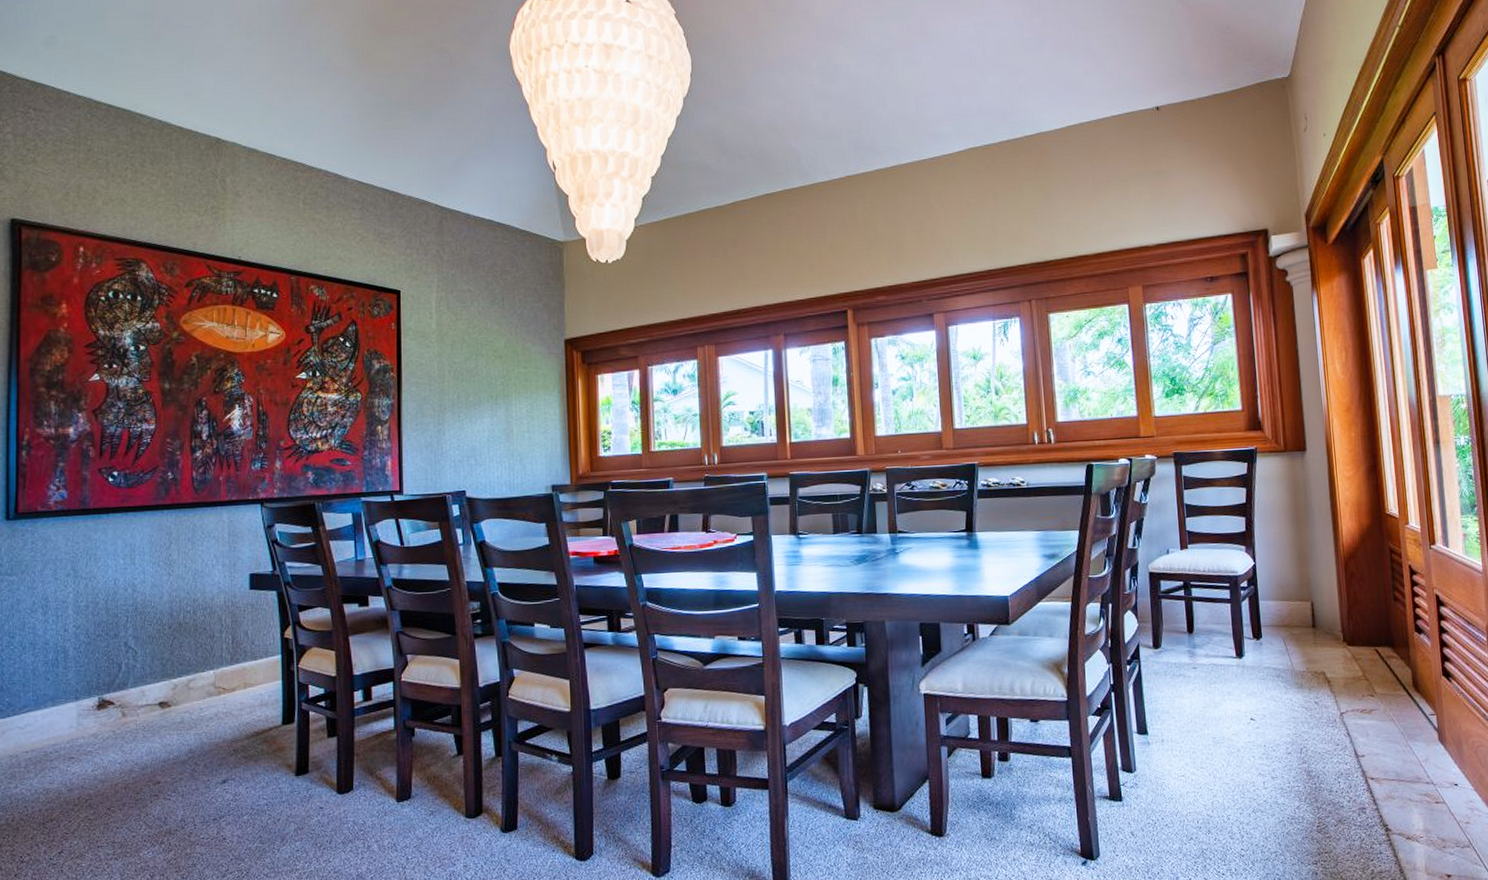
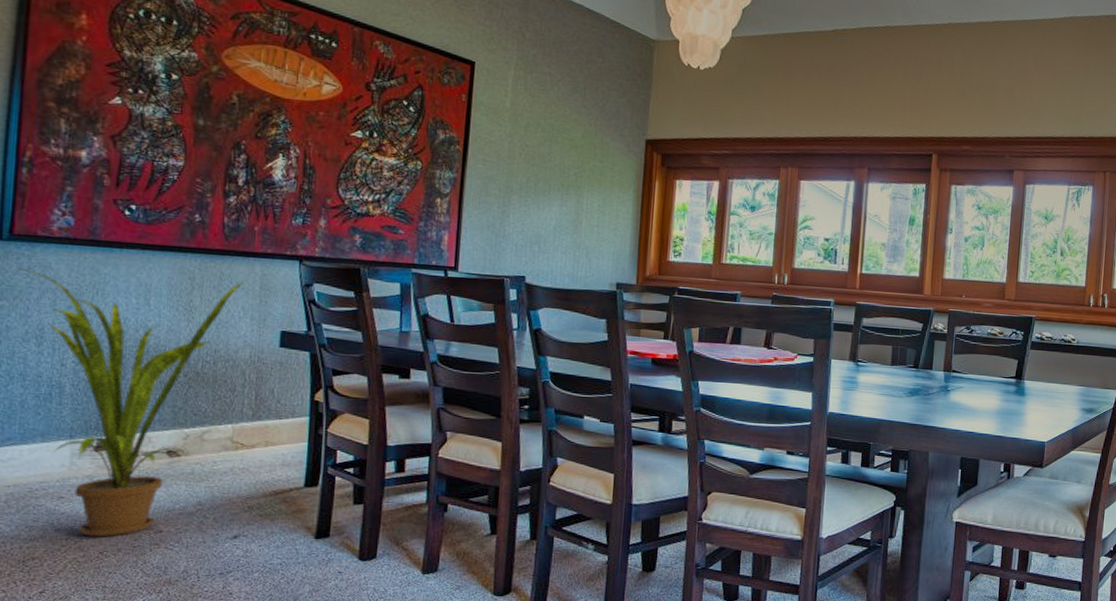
house plant: none [22,531,214,794] -> present [17,267,243,537]

